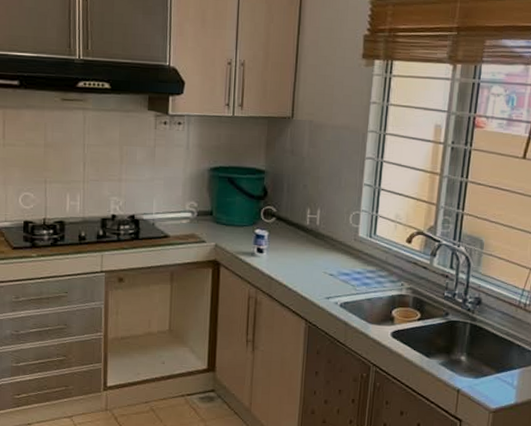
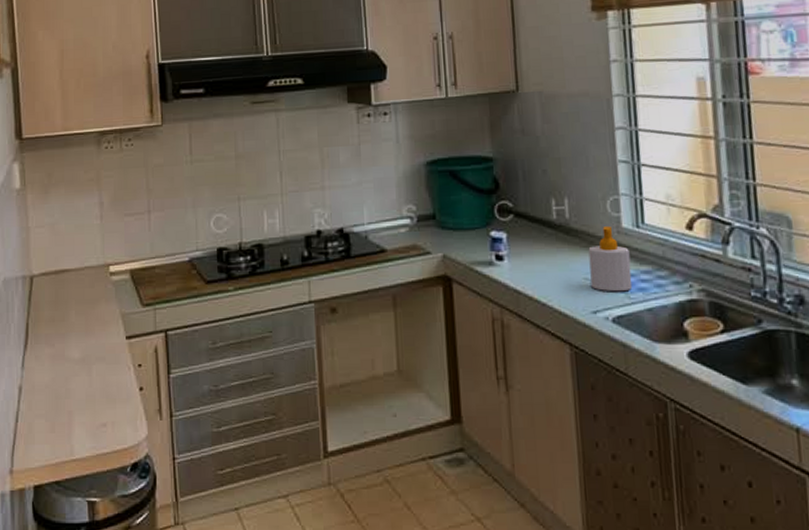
soap bottle: none [328,234,361,285] -> present [588,226,633,292]

